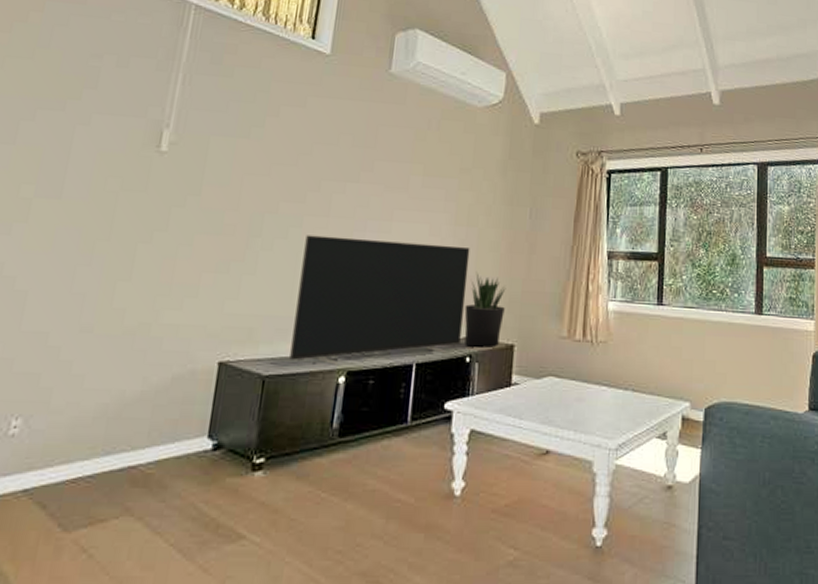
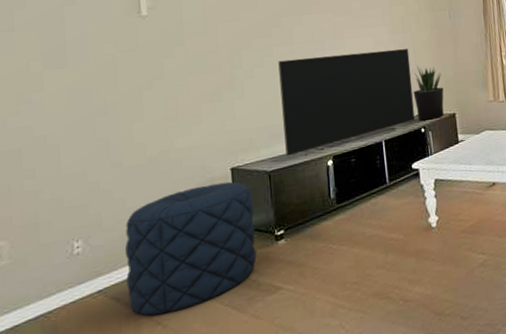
pouf: none [55,378,237,539] -> present [124,181,257,316]

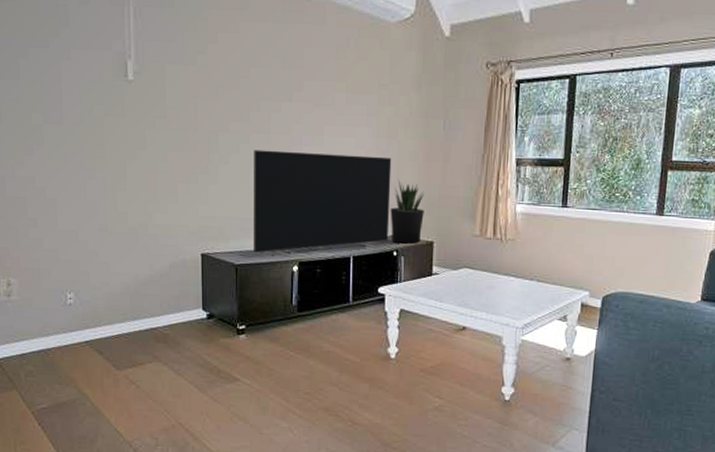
pouf: present [124,181,257,316] -> none [107,265,220,376]

